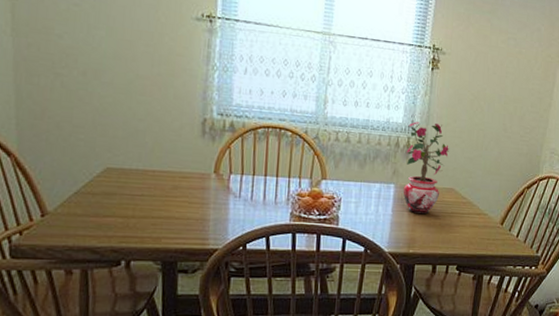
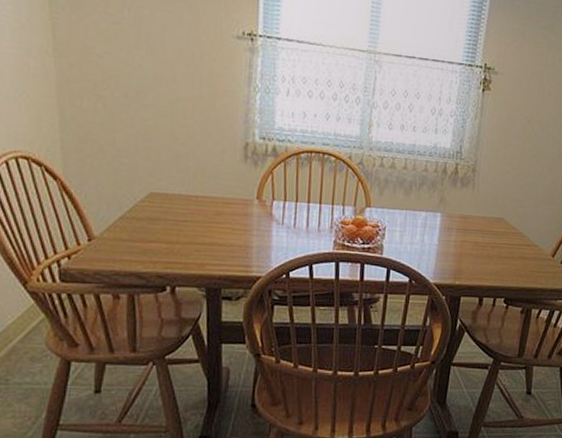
potted plant: present [403,120,449,215] -> none [449,145,499,245]

